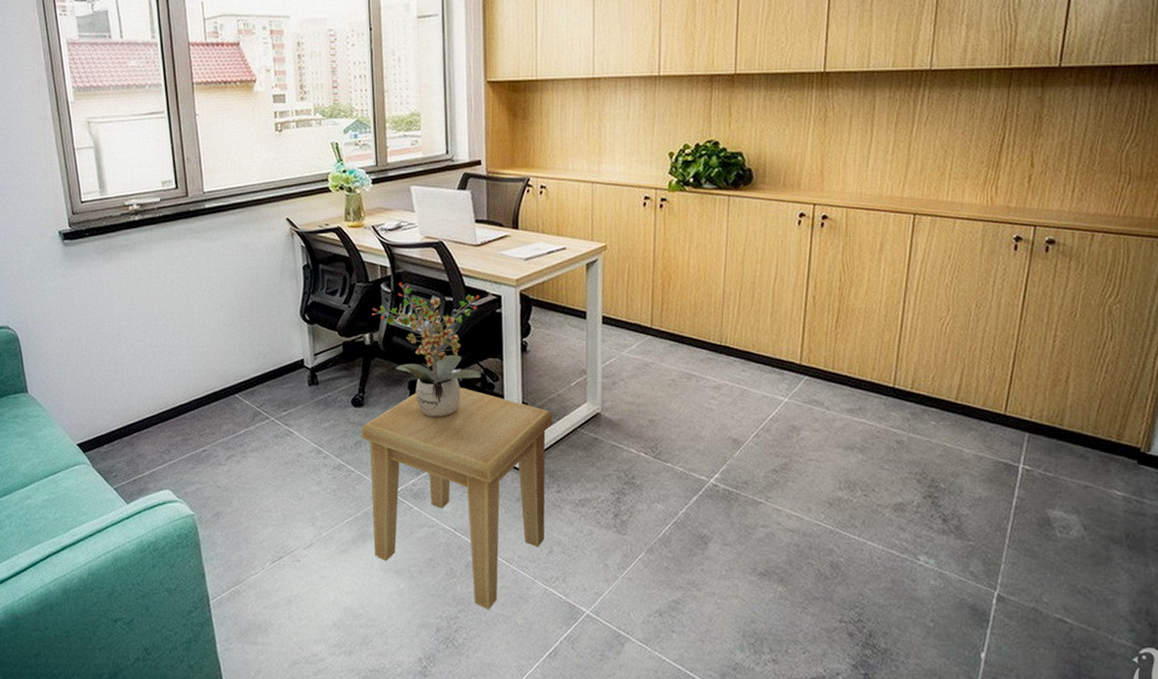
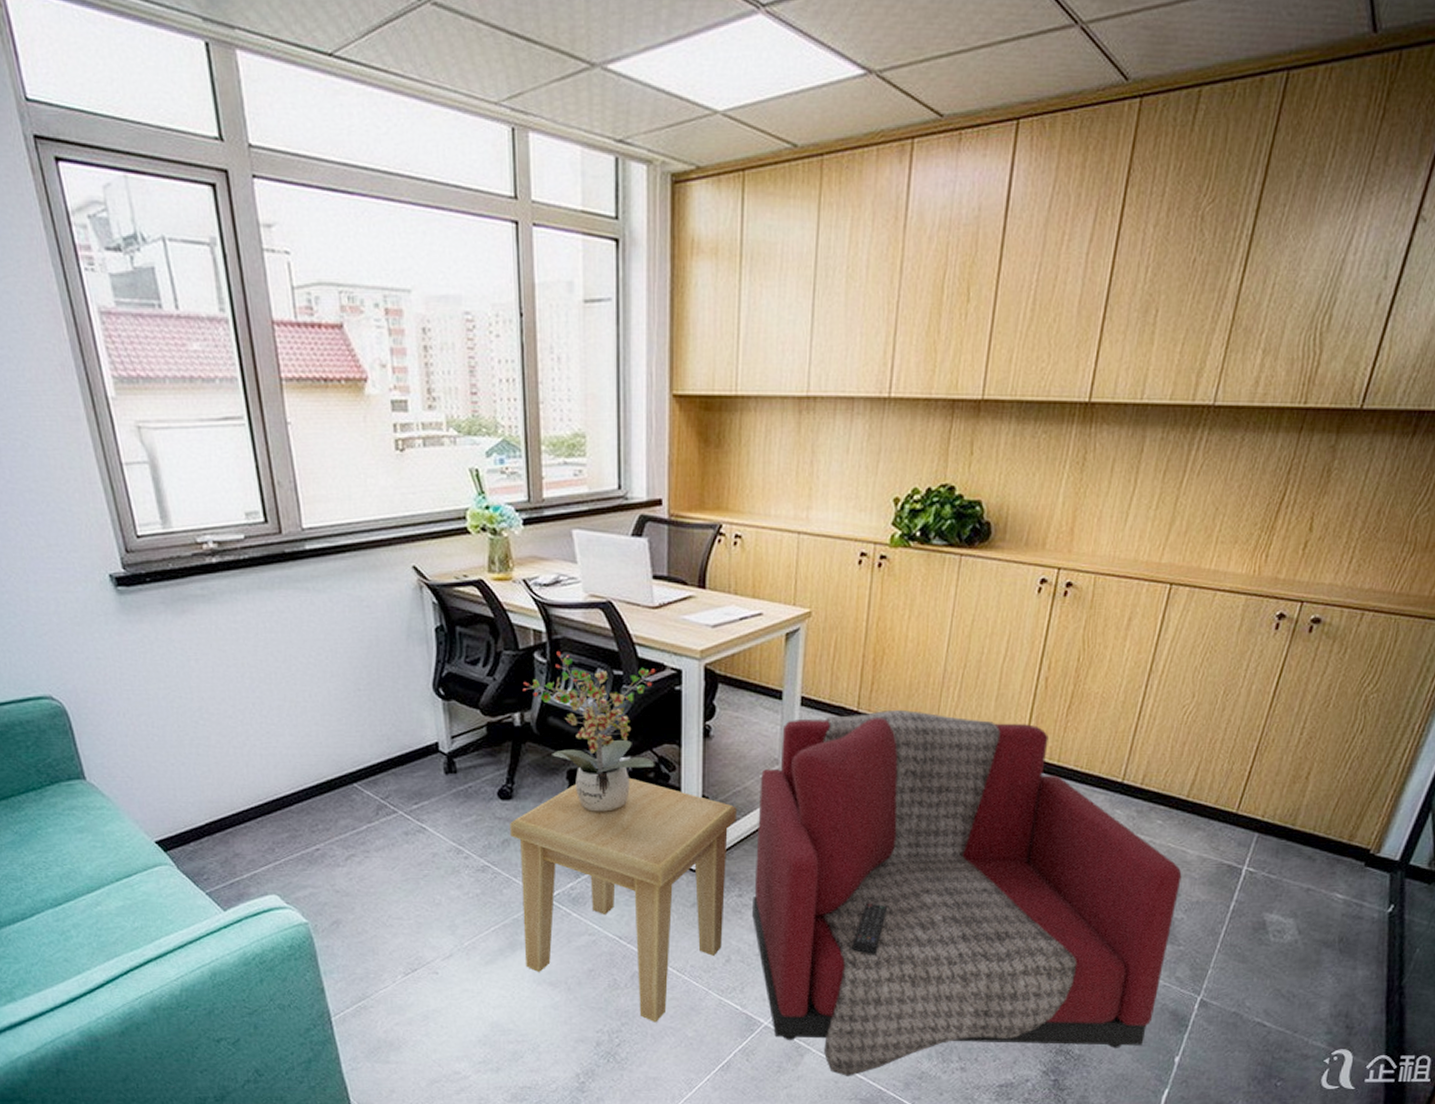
armchair: none [569,325,962,667] -> present [751,709,1182,1077]

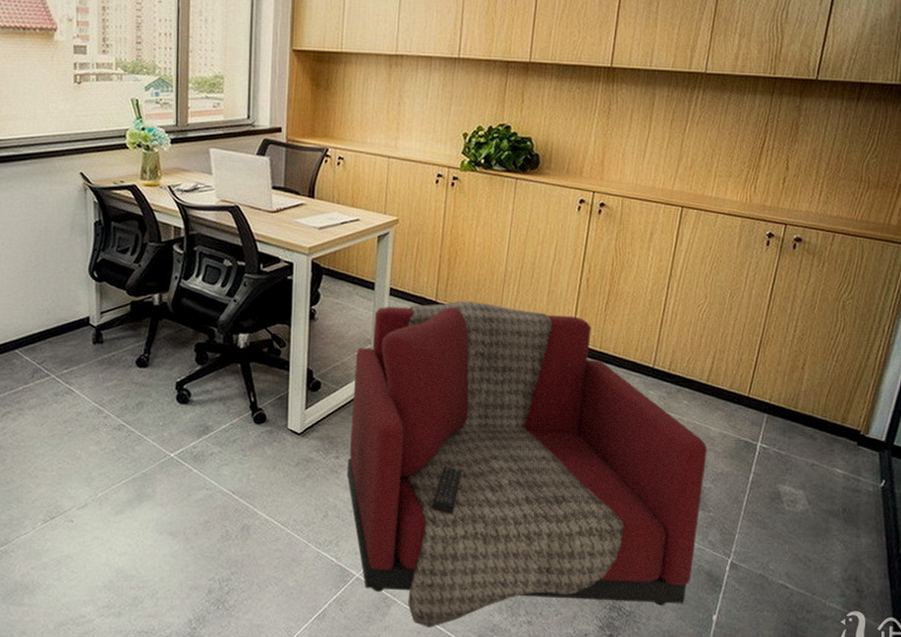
side table: present [510,778,737,1023] -> none [144,352,336,572]
potted plant: present [522,650,656,812] -> none [162,243,272,380]

